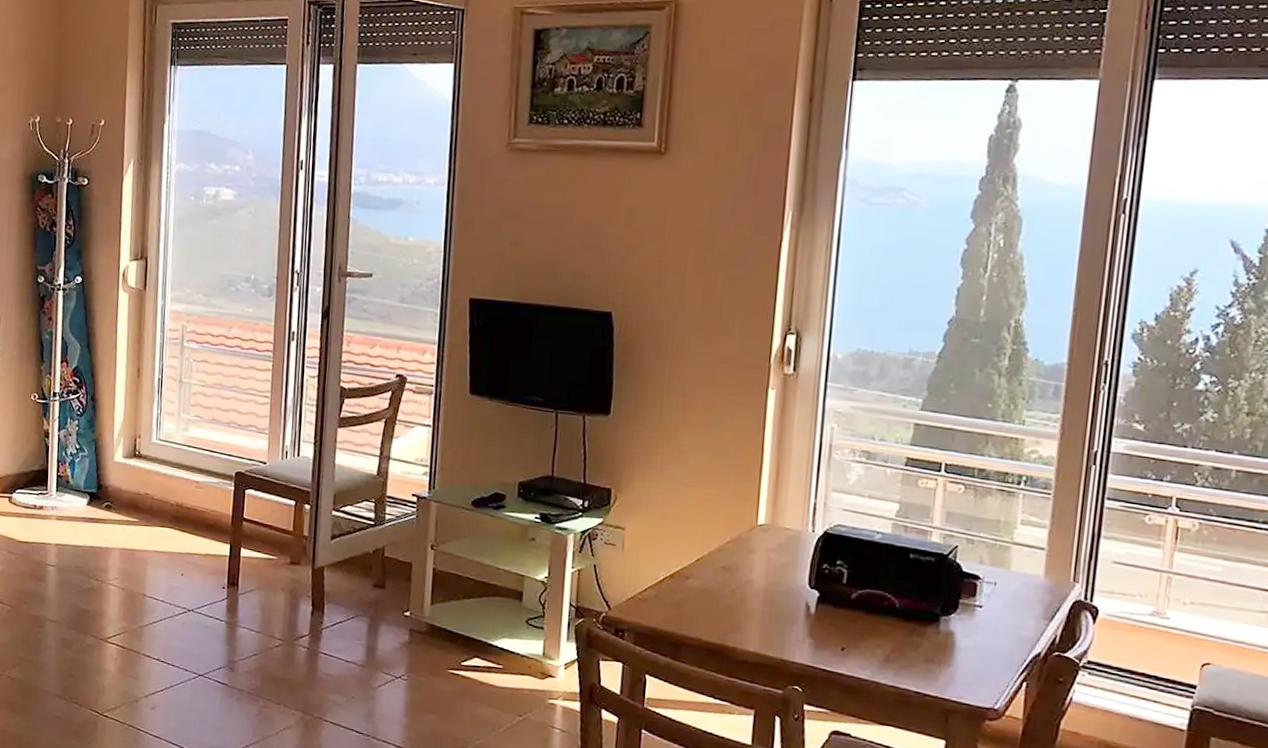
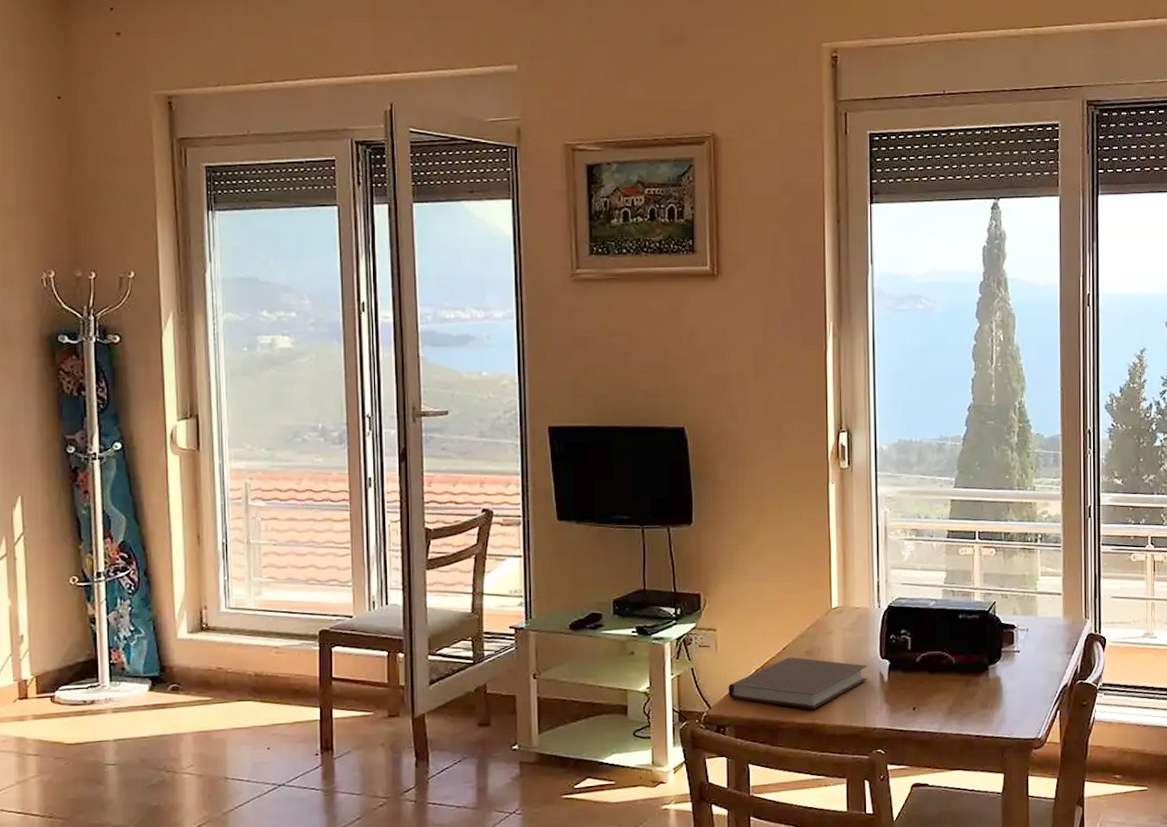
notebook: none [631,569,792,630] -> present [728,657,868,710]

